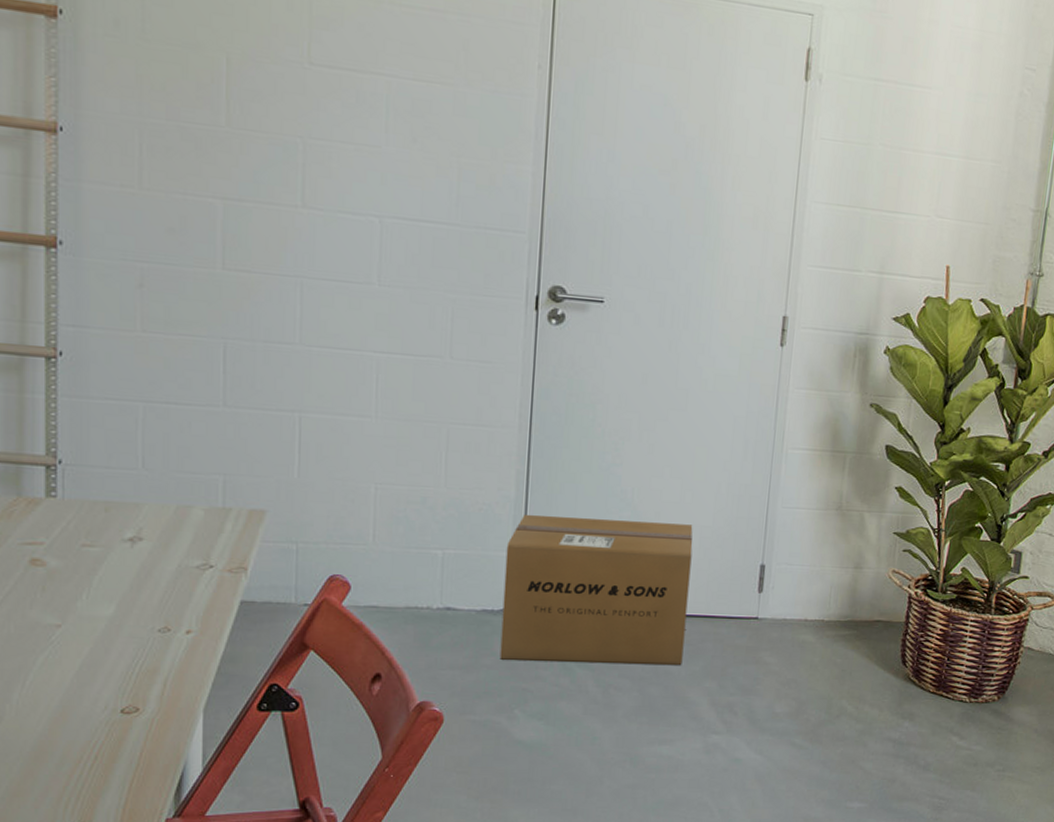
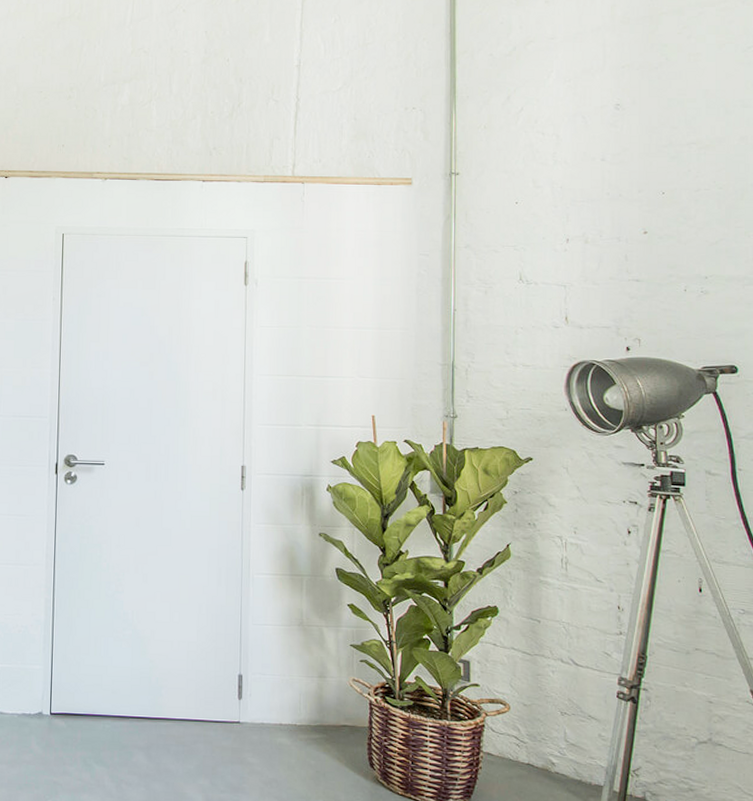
box: present [499,515,693,666] -> none [36,635,182,765]

